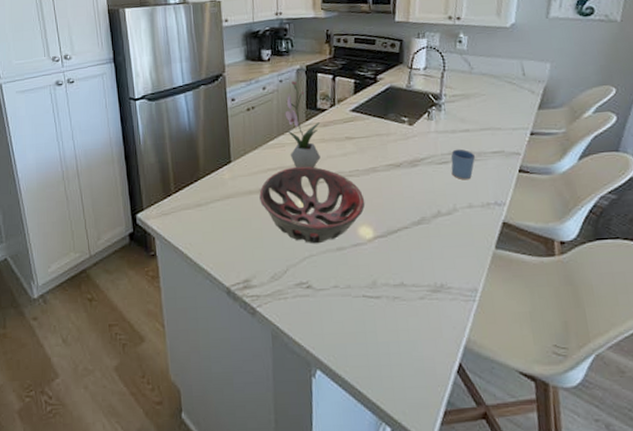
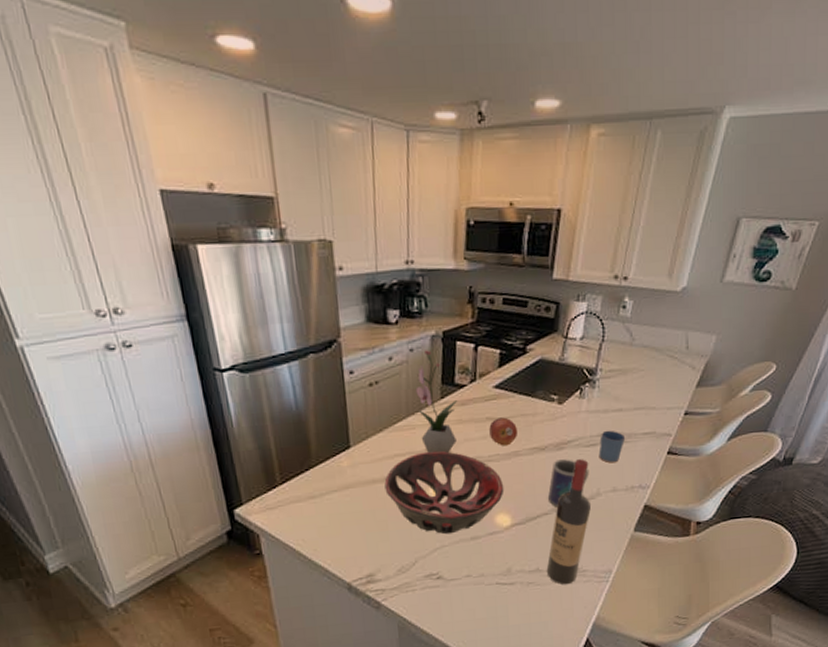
fruit: none [348,137,374,163] -> present [489,417,517,446]
mug: none [406,175,444,221] -> present [548,459,589,507]
wine bottle: none [410,175,449,302] -> present [546,459,591,585]

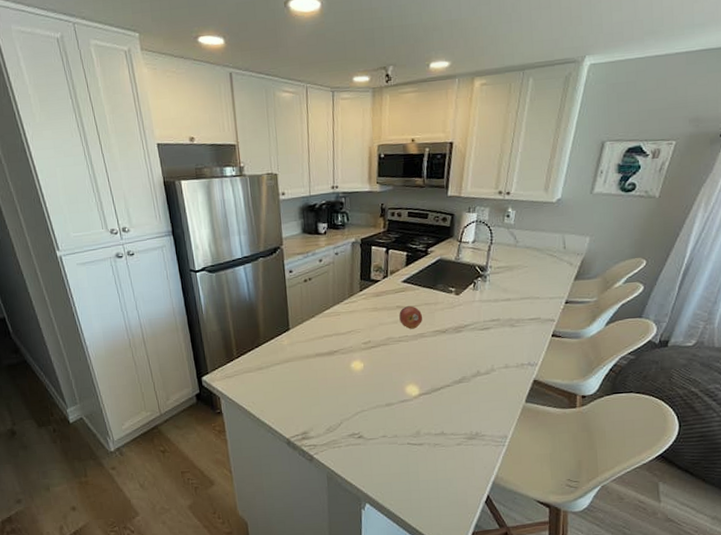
decorative bowl: present [384,450,504,535] -> none [316,332,413,401]
flower arrangement: present [415,350,458,453] -> none [340,253,374,335]
wine bottle: present [546,459,591,585] -> none [450,340,487,447]
mug: present [548,459,589,507] -> none [449,340,484,380]
mug: present [598,430,626,463] -> none [491,316,515,344]

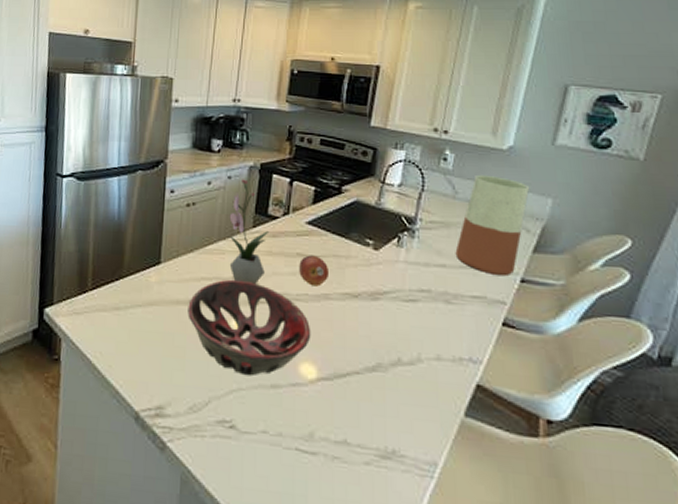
decorative bowl: none [316,332,413,401] -> present [187,279,311,377]
flower arrangement: none [340,253,374,335] -> present [229,179,270,284]
vase: none [517,224,573,301] -> present [455,174,530,276]

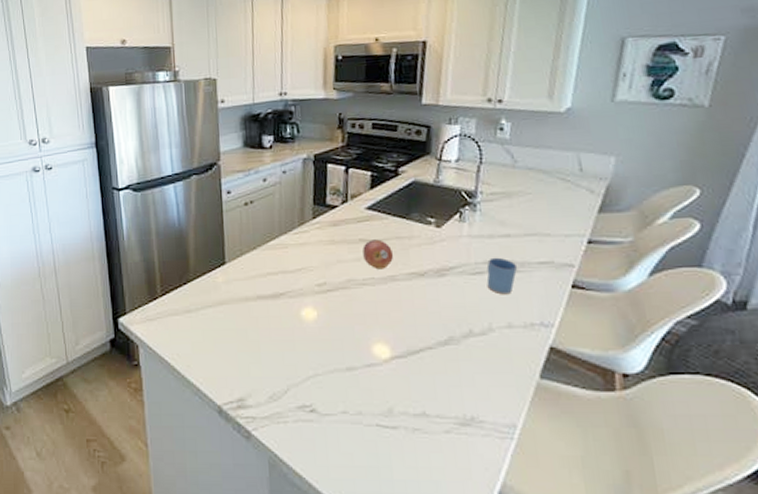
decorative bowl: present [187,279,311,377] -> none [257,271,382,362]
flower arrangement: present [229,179,270,284] -> none [288,172,330,274]
mug: none [419,286,451,326] -> present [486,257,518,295]
vase: present [455,174,530,276] -> none [518,139,592,240]

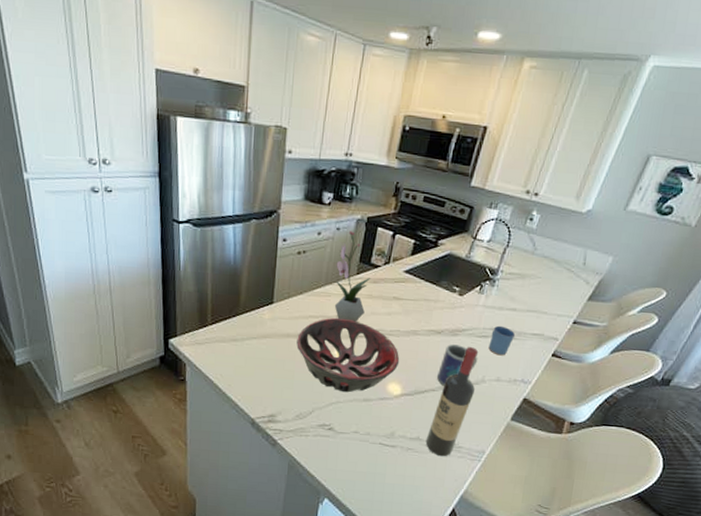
decorative bowl: none [257,271,382,362] -> present [296,317,400,393]
flower arrangement: none [288,172,330,274] -> present [334,231,371,322]
fruit: present [363,239,393,270] -> none [394,299,419,325]
mug: none [431,287,478,341] -> present [437,344,478,386]
wine bottle: none [434,288,483,437] -> present [425,347,479,457]

